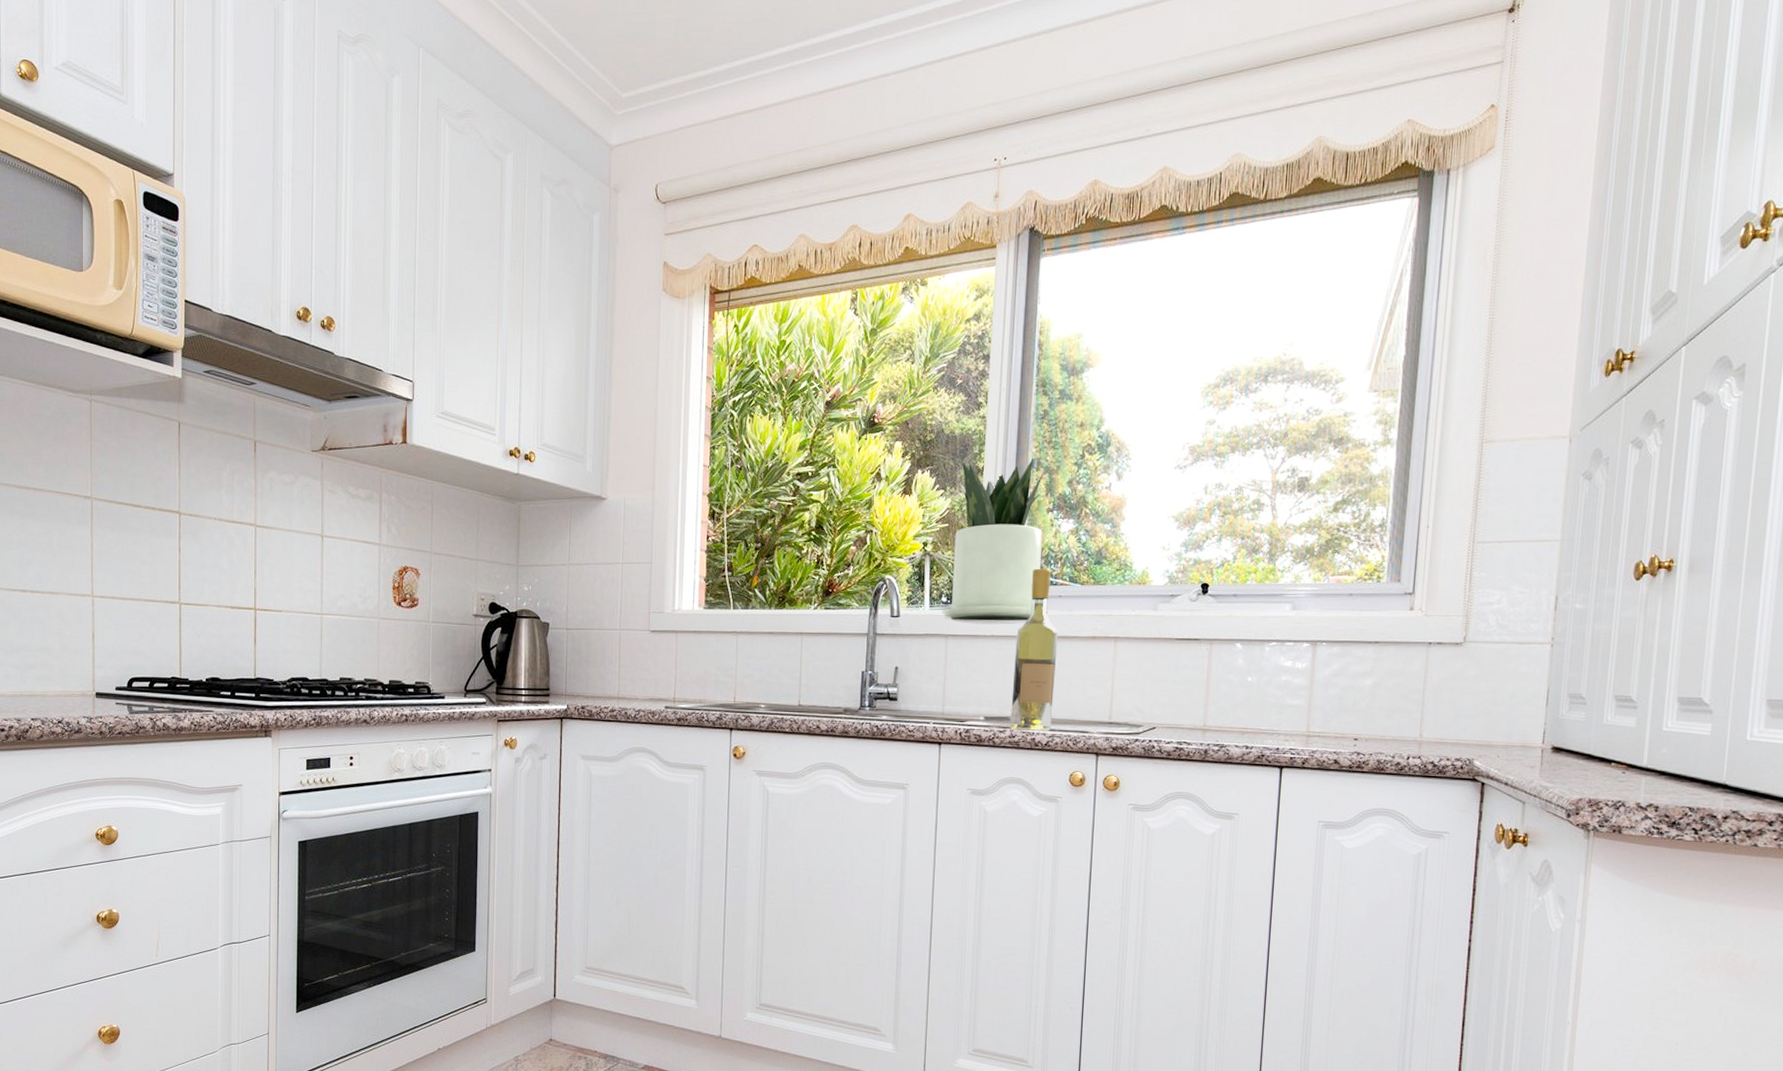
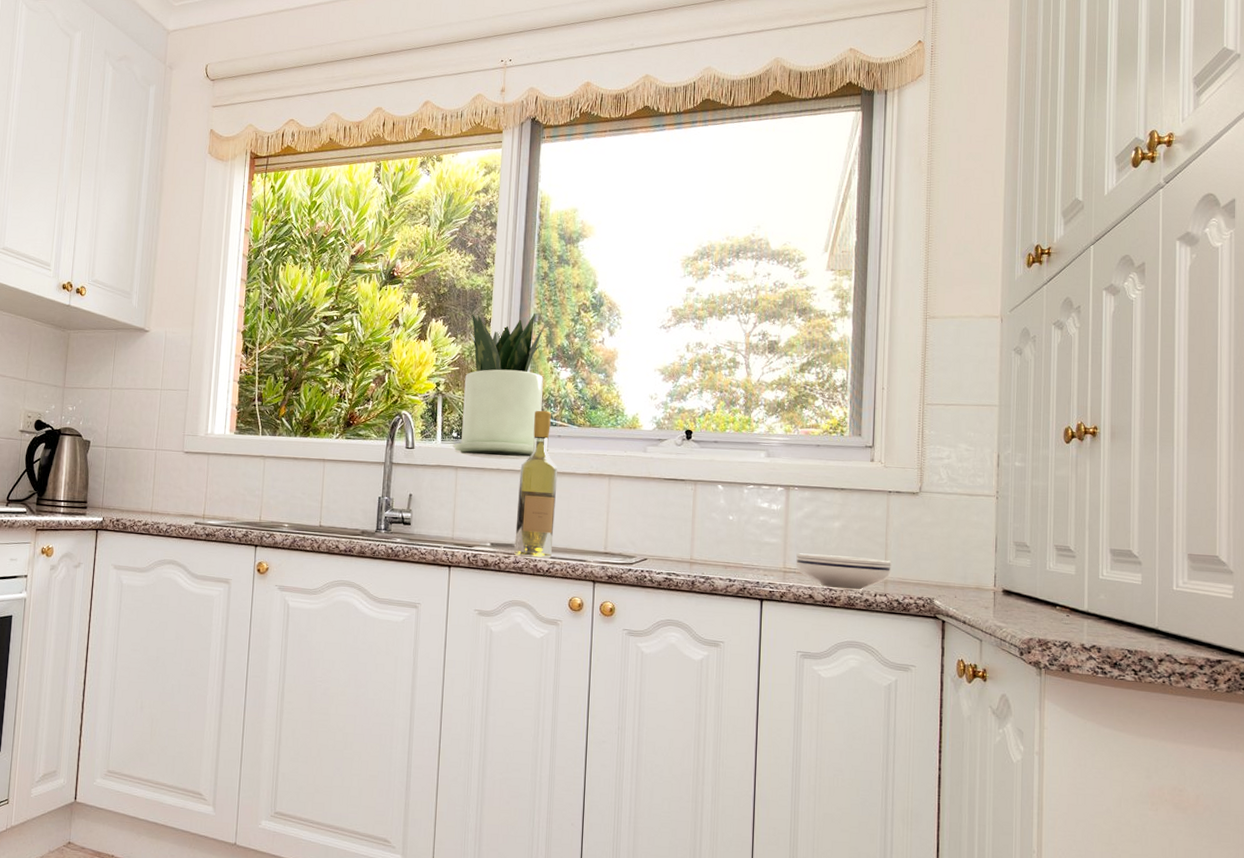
bowl: none [1321,715,1429,753] -> present [796,553,893,590]

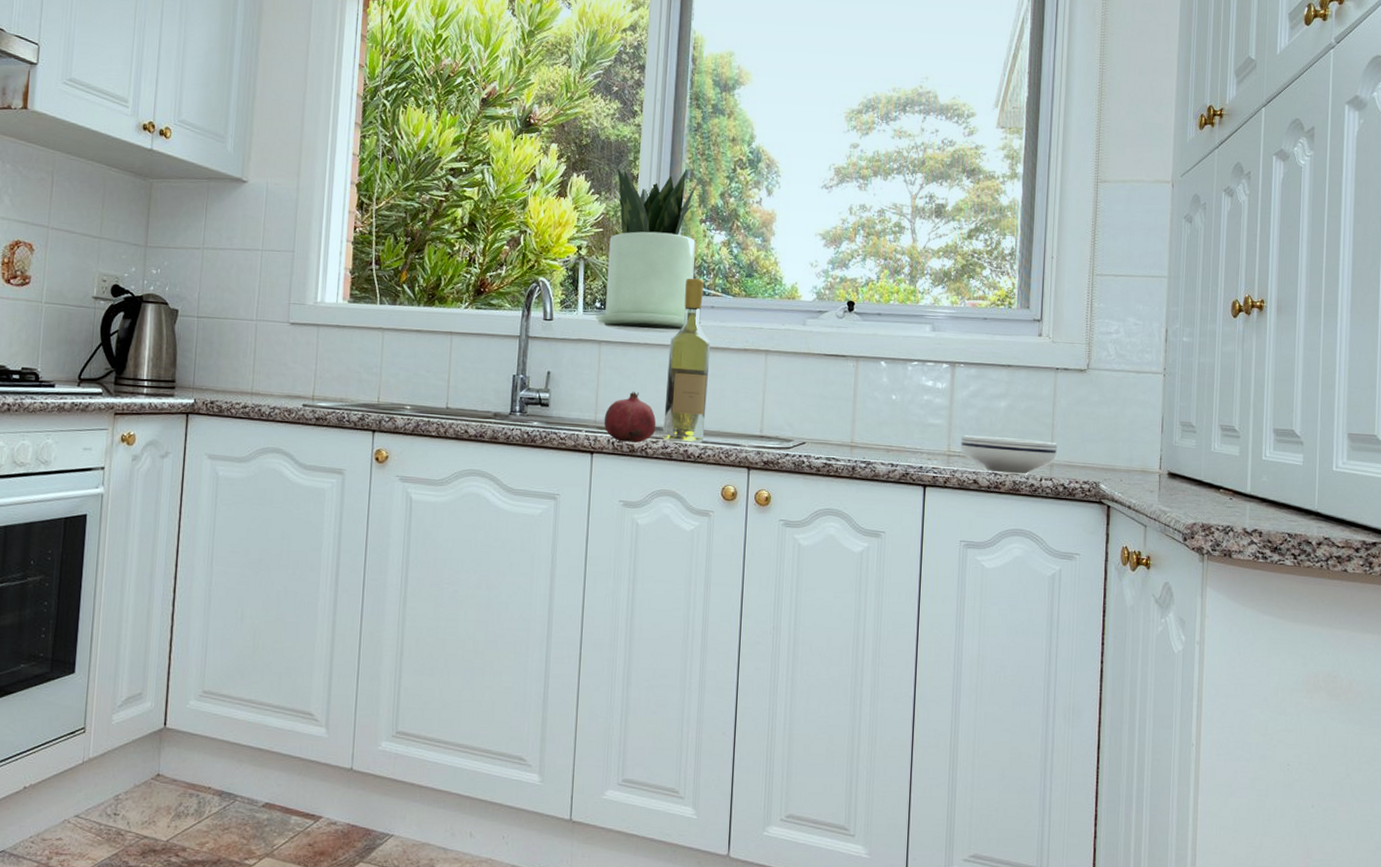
fruit: none [460,511,508,558] -> present [603,391,657,443]

